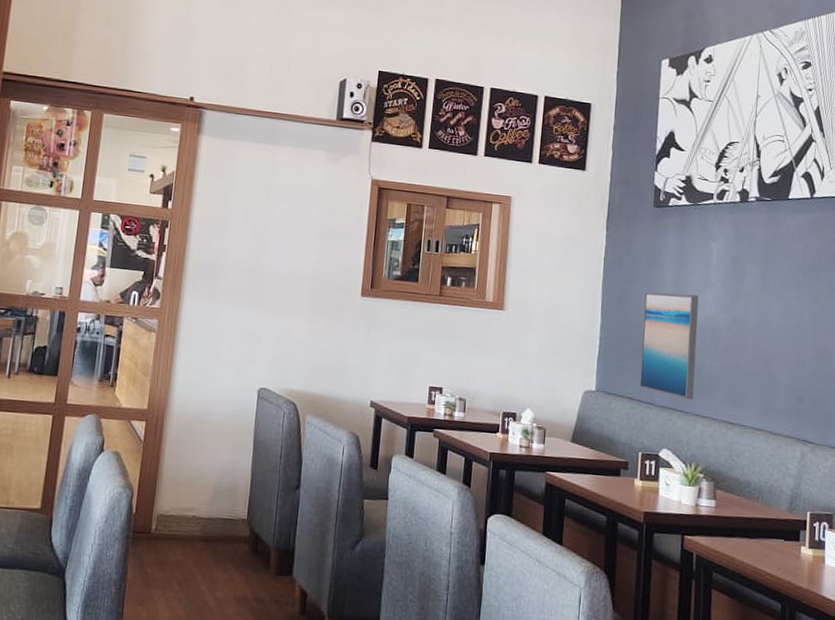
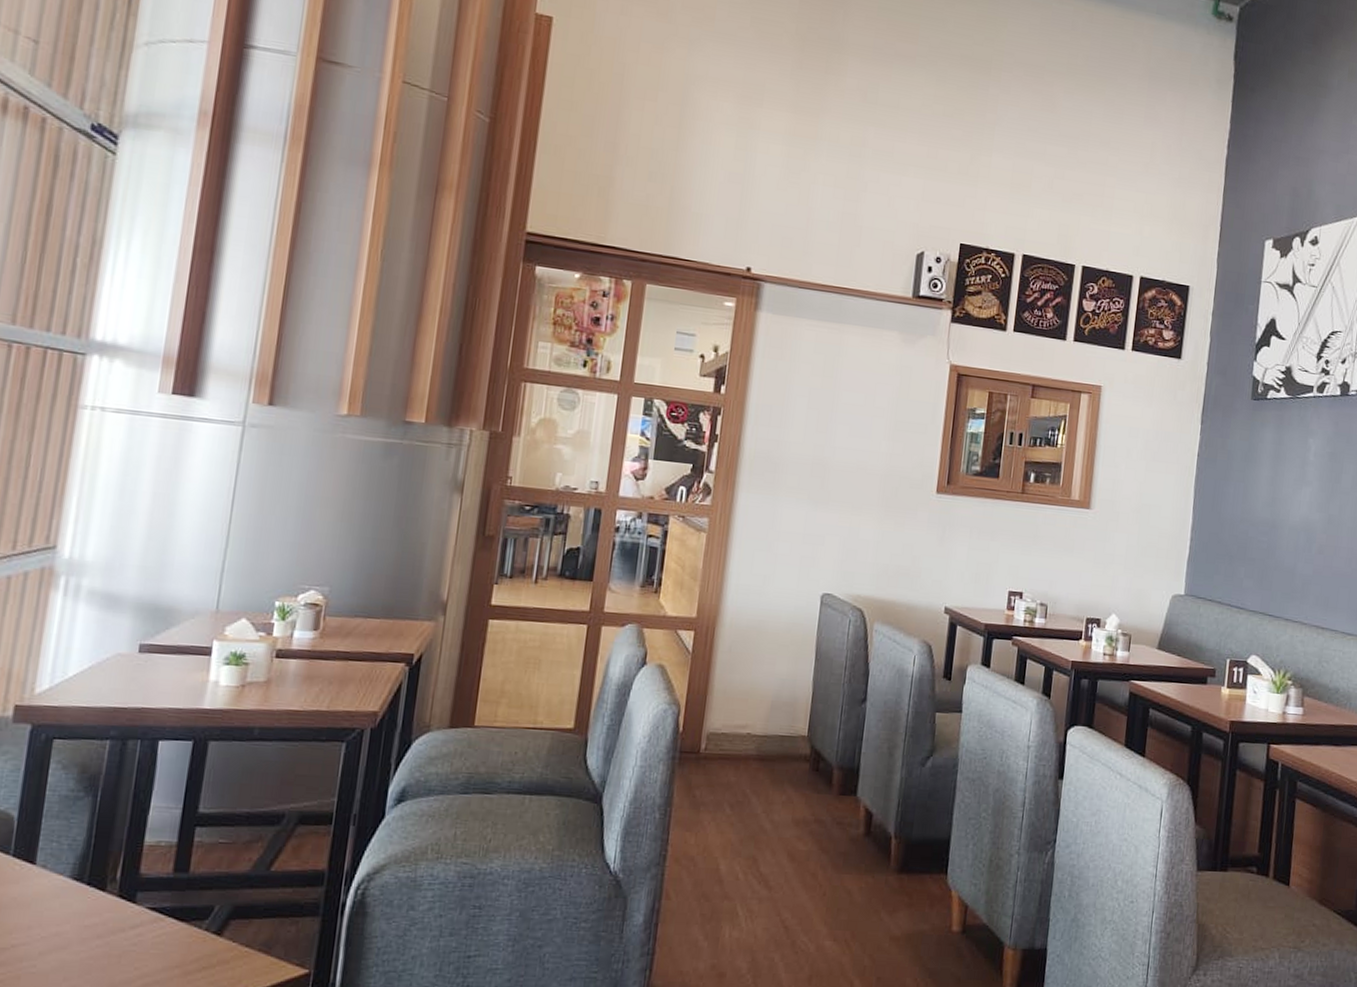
wall art: present [639,291,699,400] -> none [1230,489,1294,604]

